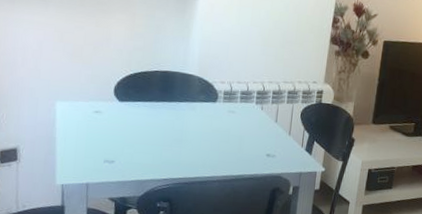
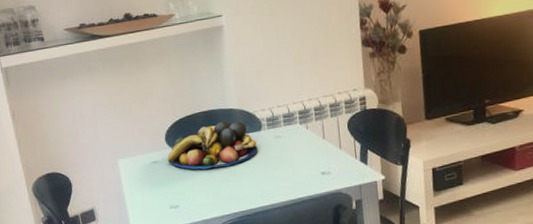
fruit bowl: none [111,84,210,131] -> present [167,121,258,170]

